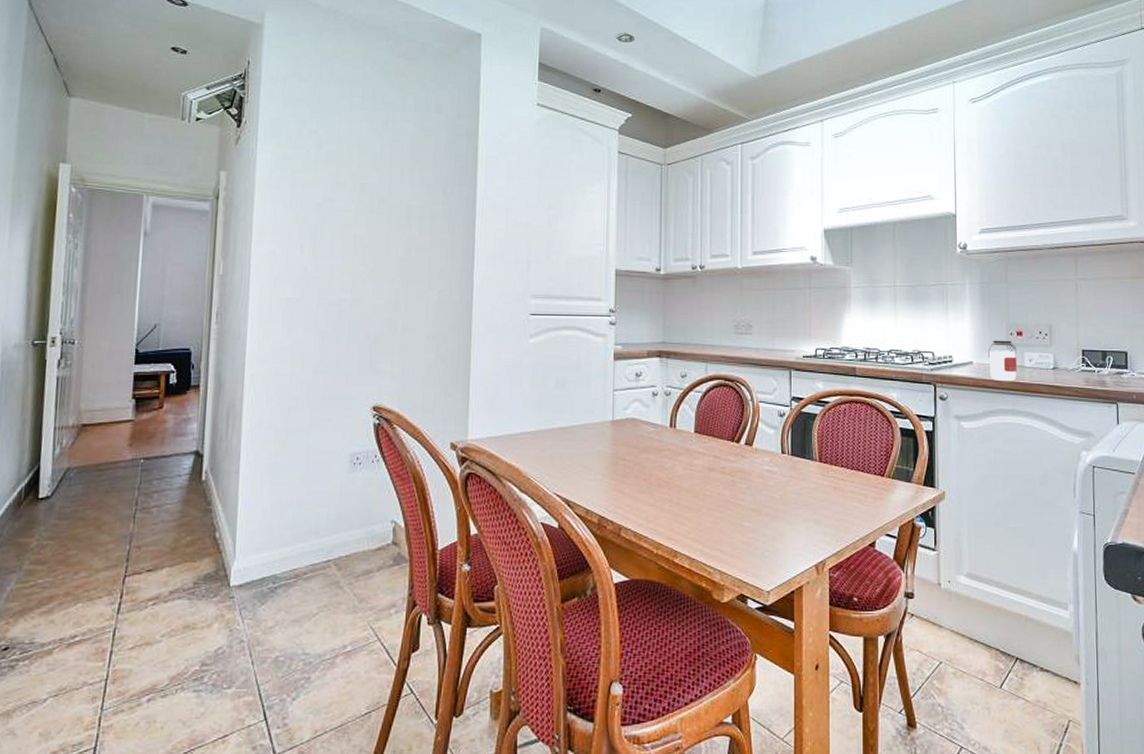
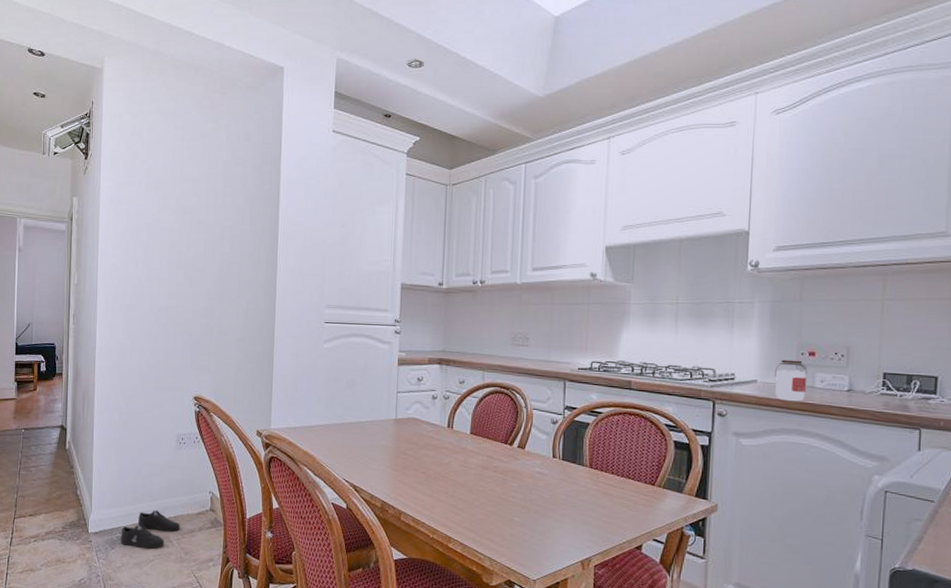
shoe: none [273,549,354,599] -> present [120,509,181,549]

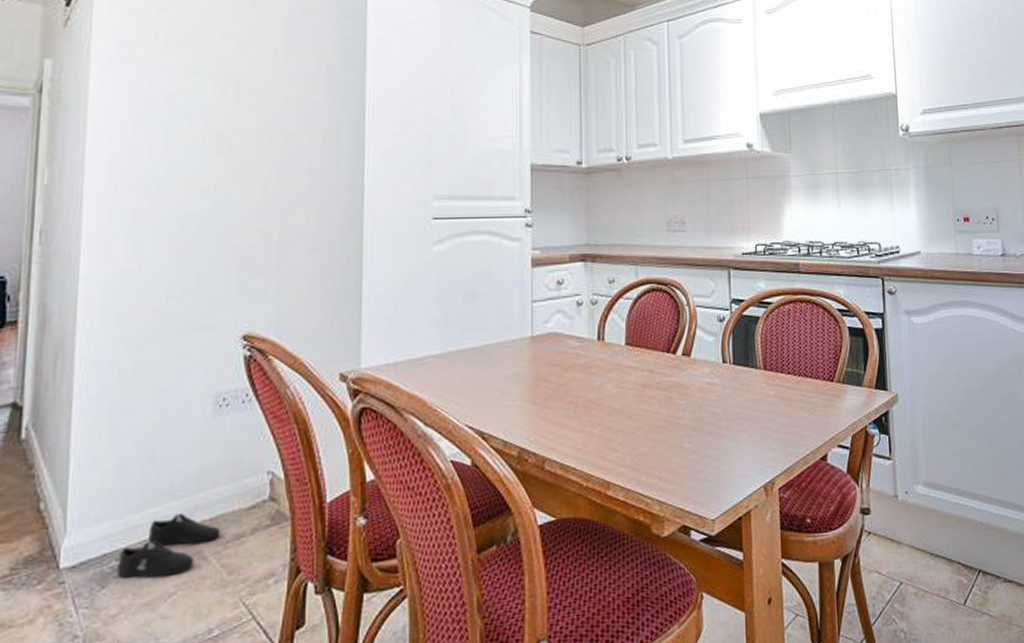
jar: present [775,359,808,402] -> none [936,227,966,272]

